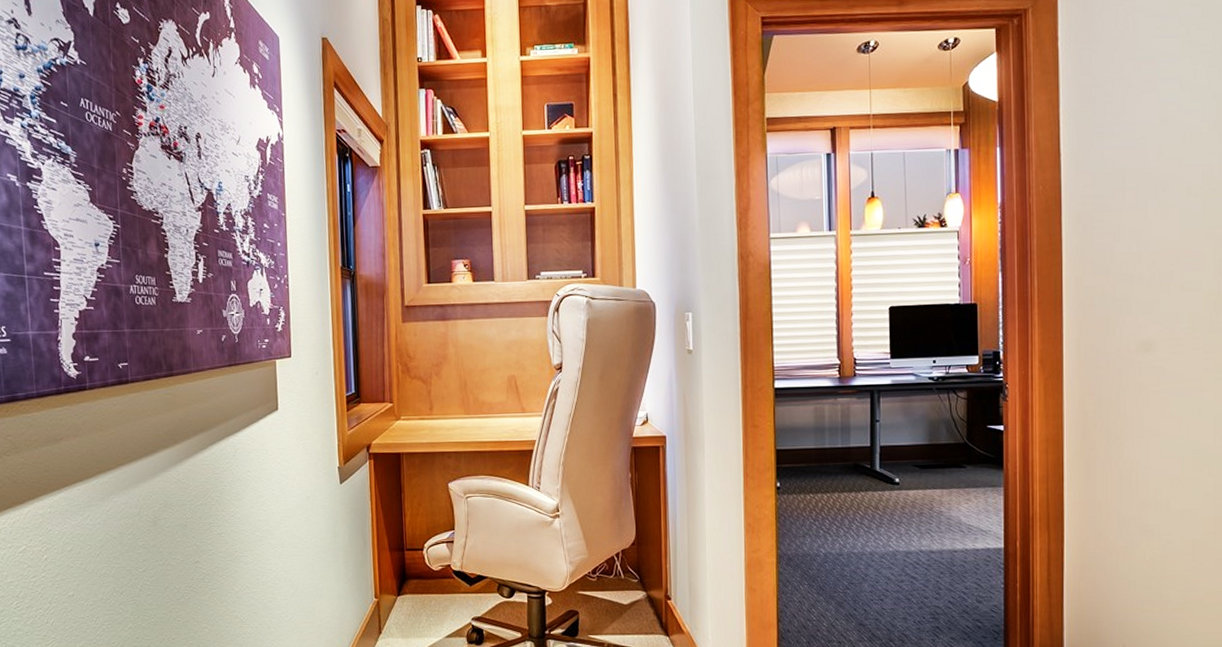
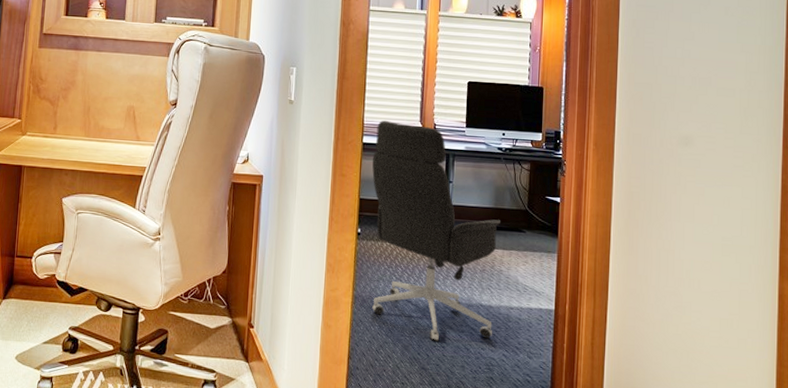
office chair: none [787,361,937,595] -> present [372,121,500,342]

